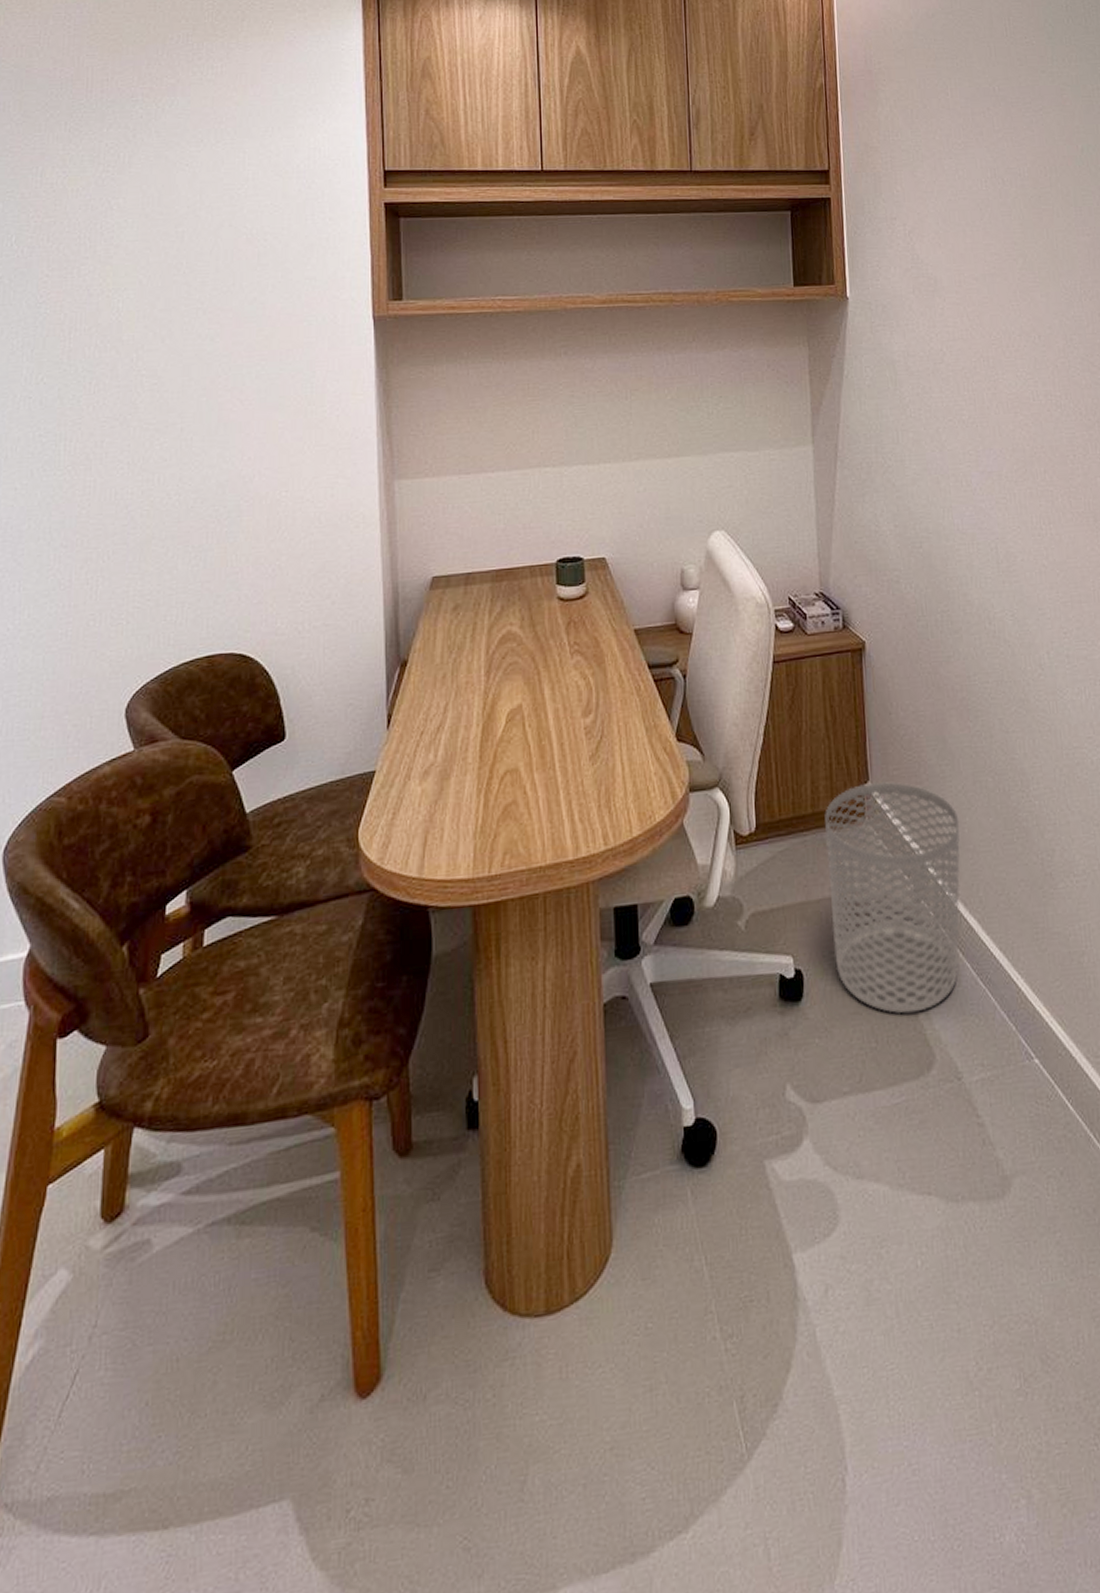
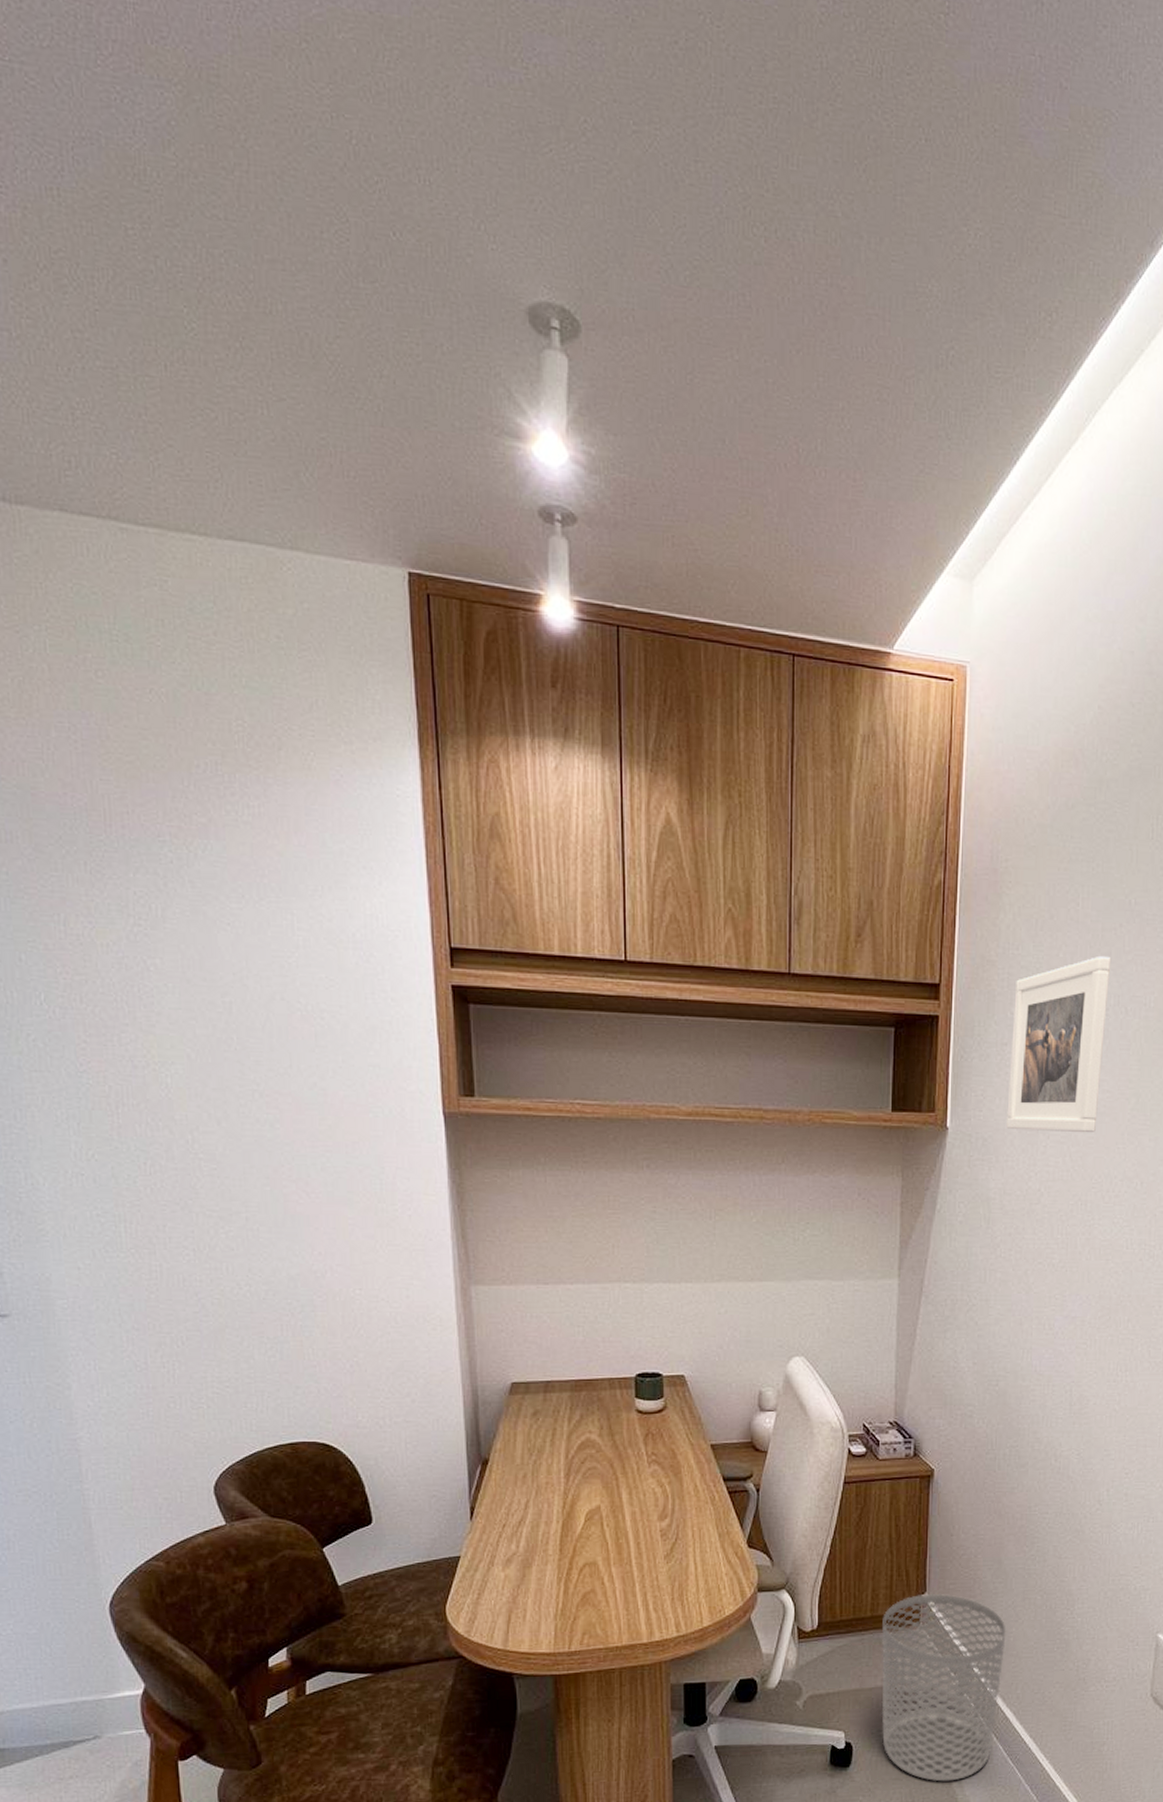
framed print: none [898,135,989,296] -> present [1006,955,1111,1133]

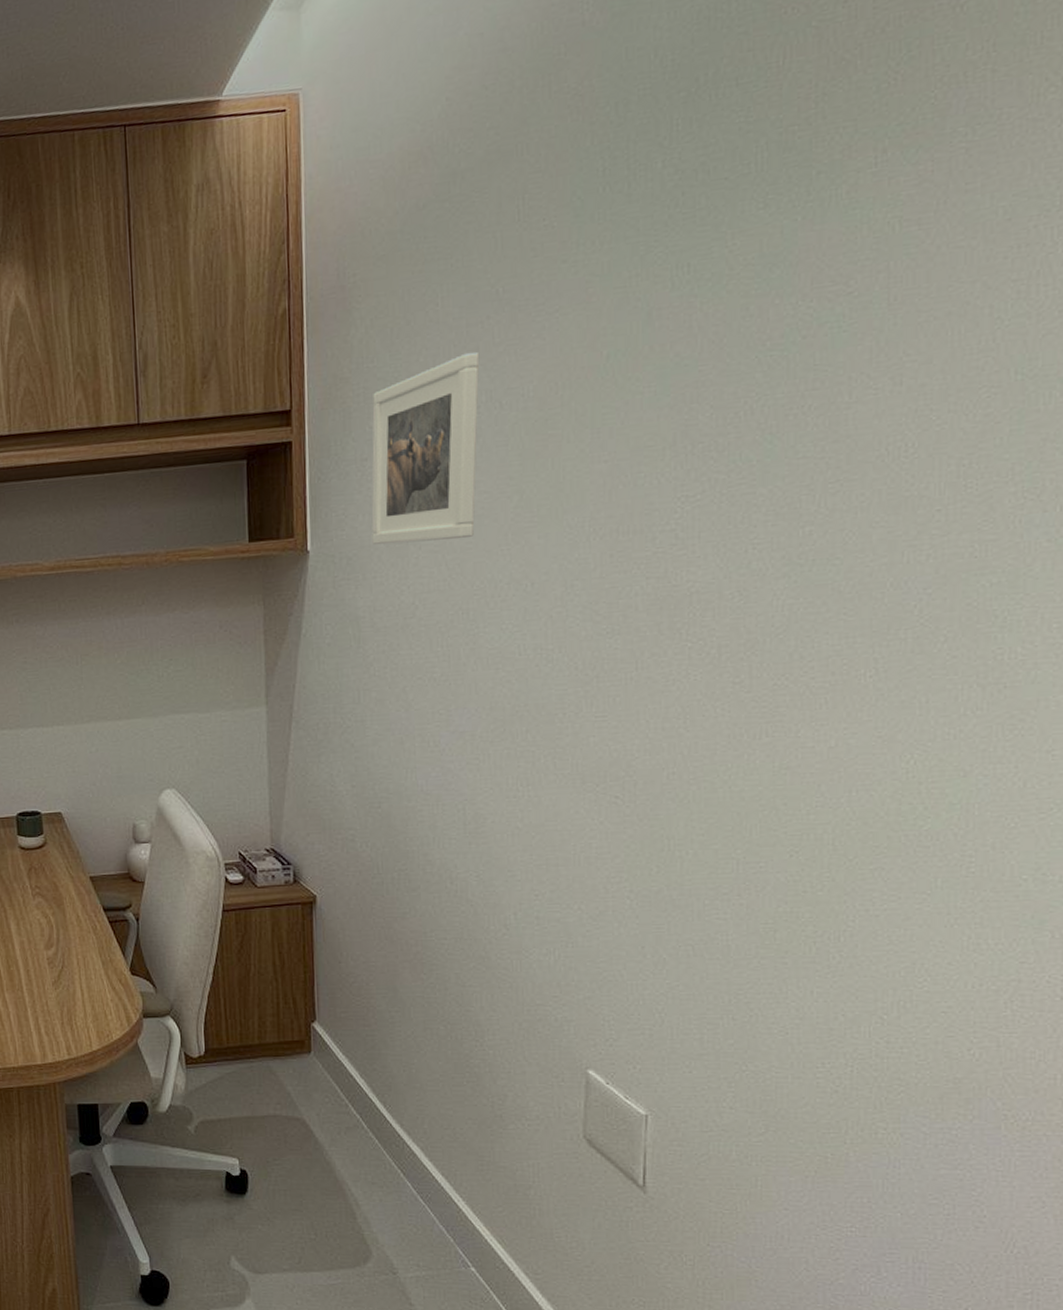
waste bin: present [881,1593,1006,1782] -> none [270,1021,407,1216]

